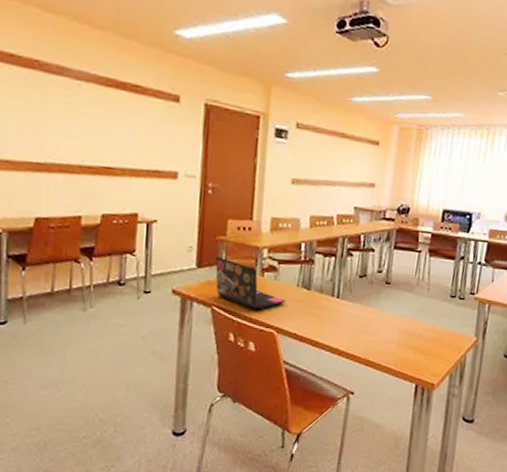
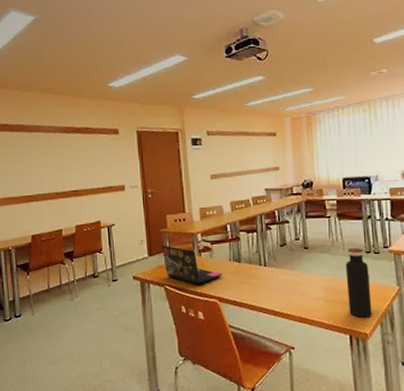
water bottle: none [420,290,450,367] -> present [345,248,372,318]

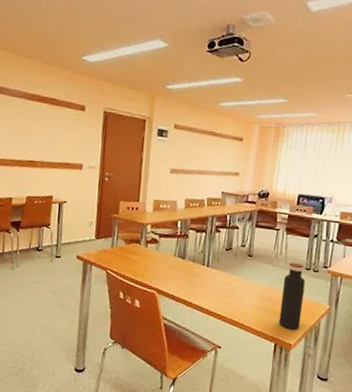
laptop: present [162,245,222,285] -> none [109,231,165,275]

